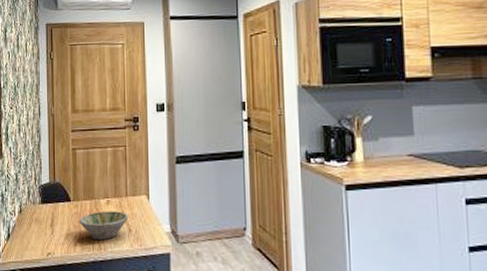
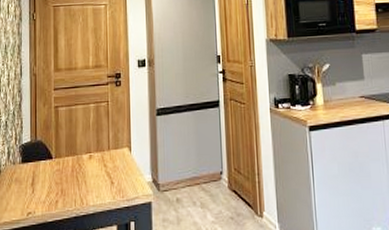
bowl: present [79,211,129,240] -> none [60,165,111,195]

